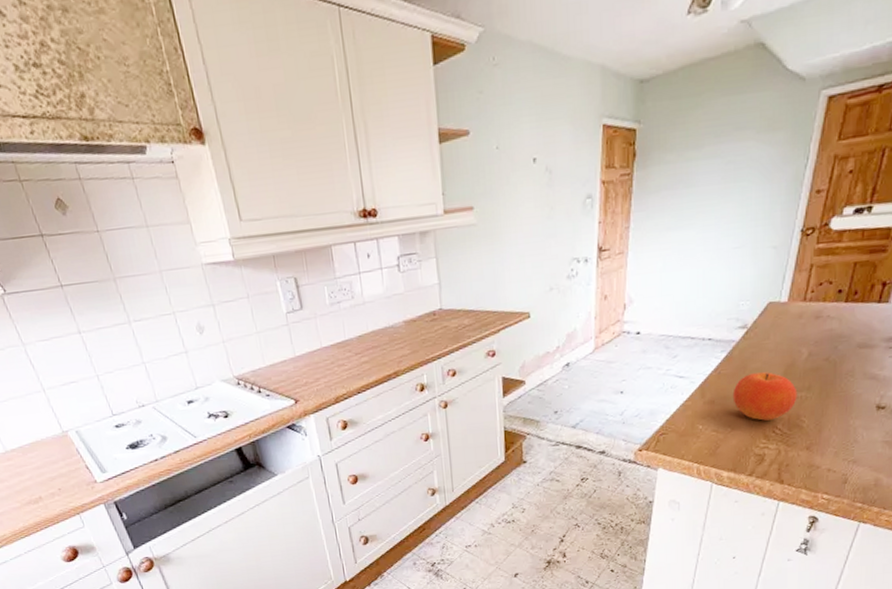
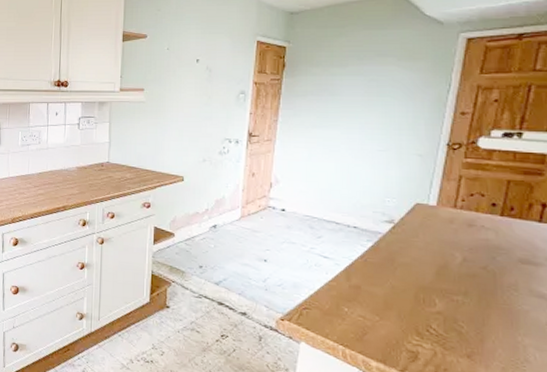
fruit: present [732,372,798,421] -> none [380,267,453,318]

